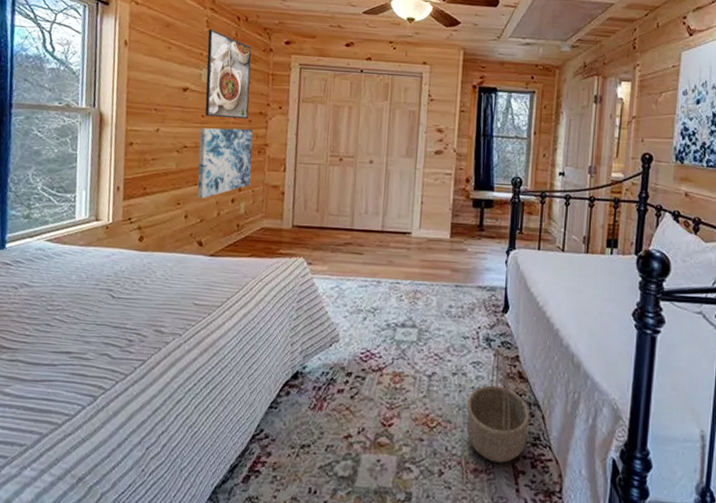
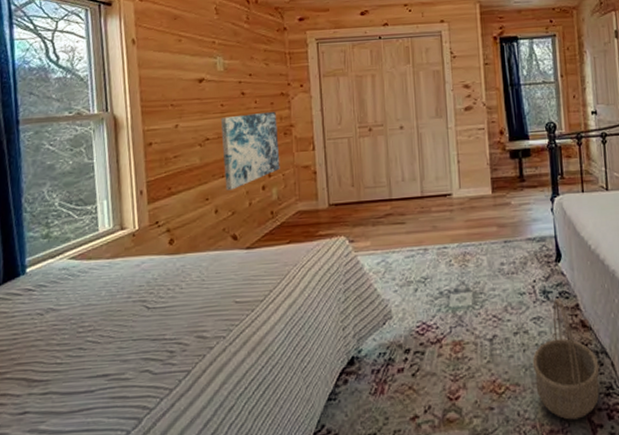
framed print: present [205,28,252,120] -> none [218,15,269,105]

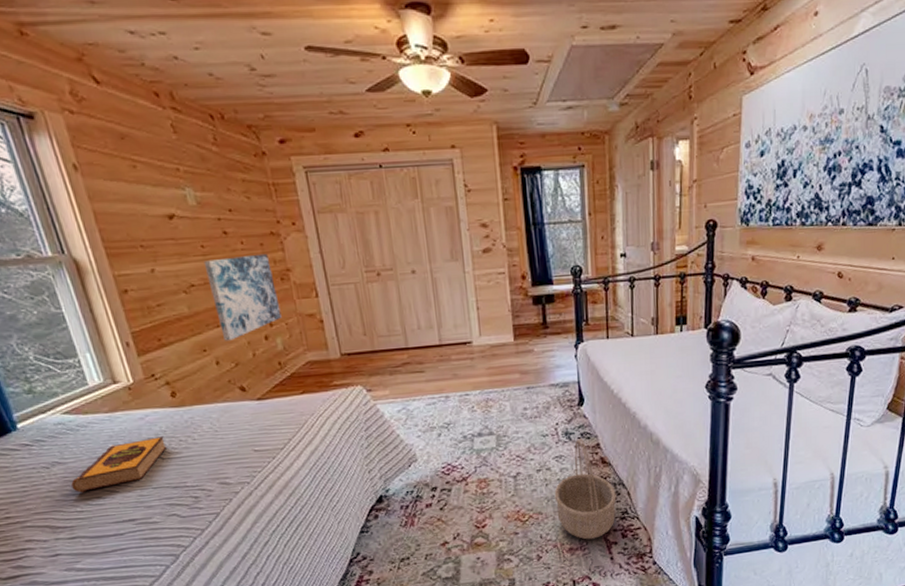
hardback book: none [58,284,155,343] -> present [71,436,167,493]

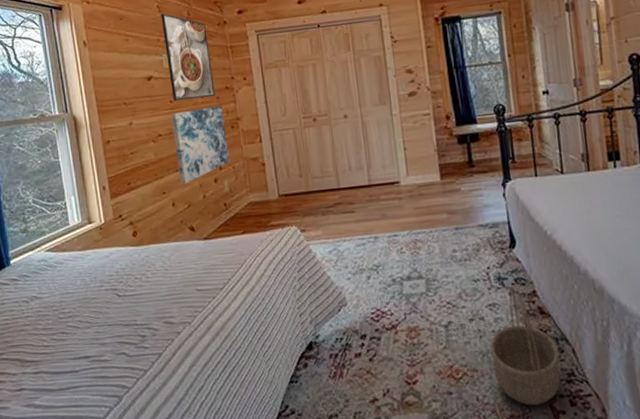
hardback book: present [71,436,167,493] -> none [43,274,124,328]
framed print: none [177,135,258,247] -> present [161,13,215,102]

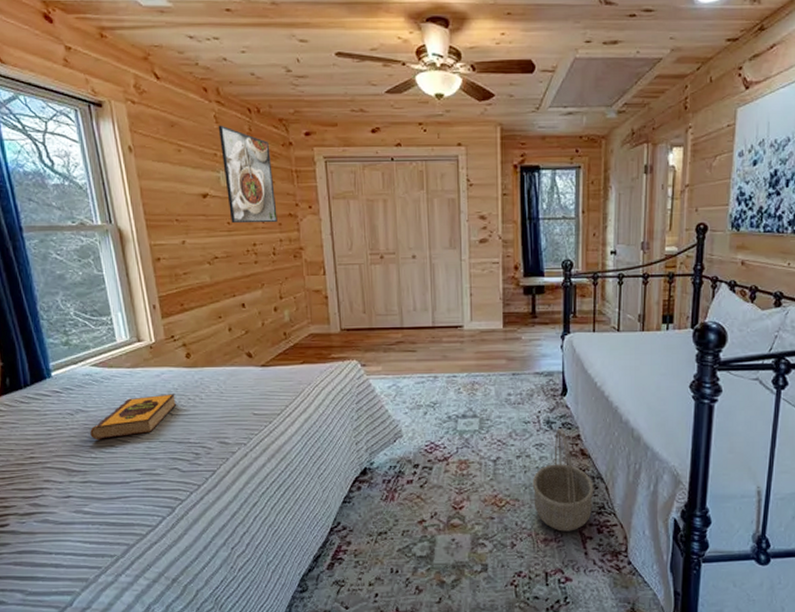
hardback book: none [43,274,124,328] -> present [90,394,177,440]
wall art: present [170,105,230,184] -> none [228,232,291,310]

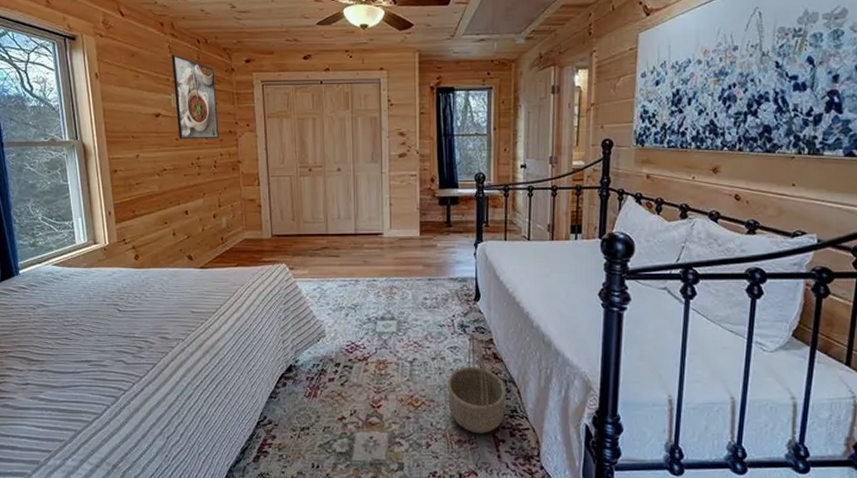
hardback book: present [90,394,177,440] -> none [49,292,125,333]

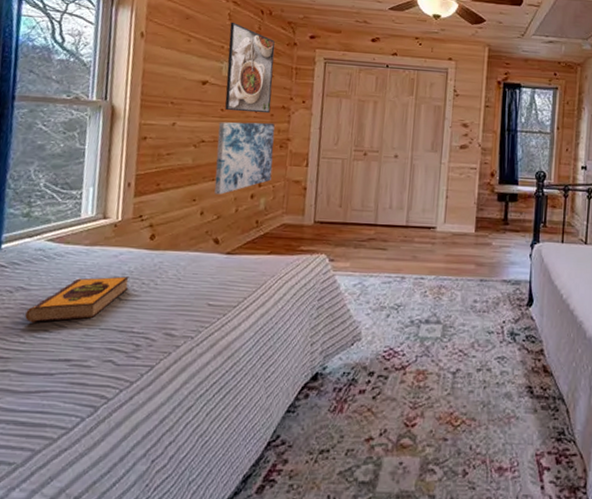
hardback book: none [49,292,125,333] -> present [25,276,129,323]
wall art: none [176,147,229,217] -> present [214,122,275,195]
basket: present [447,332,507,434] -> none [491,341,555,460]

